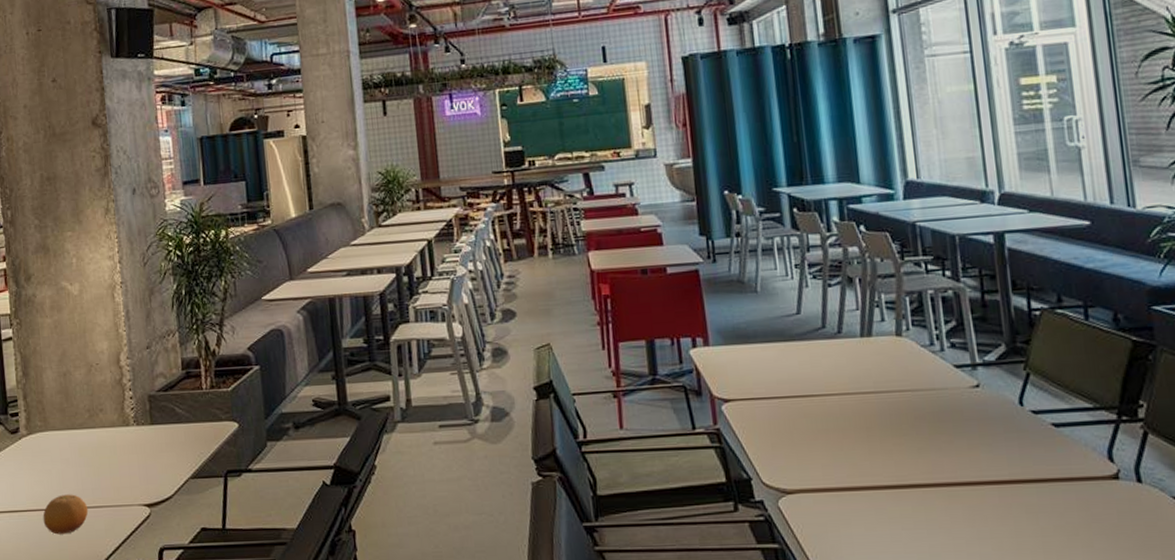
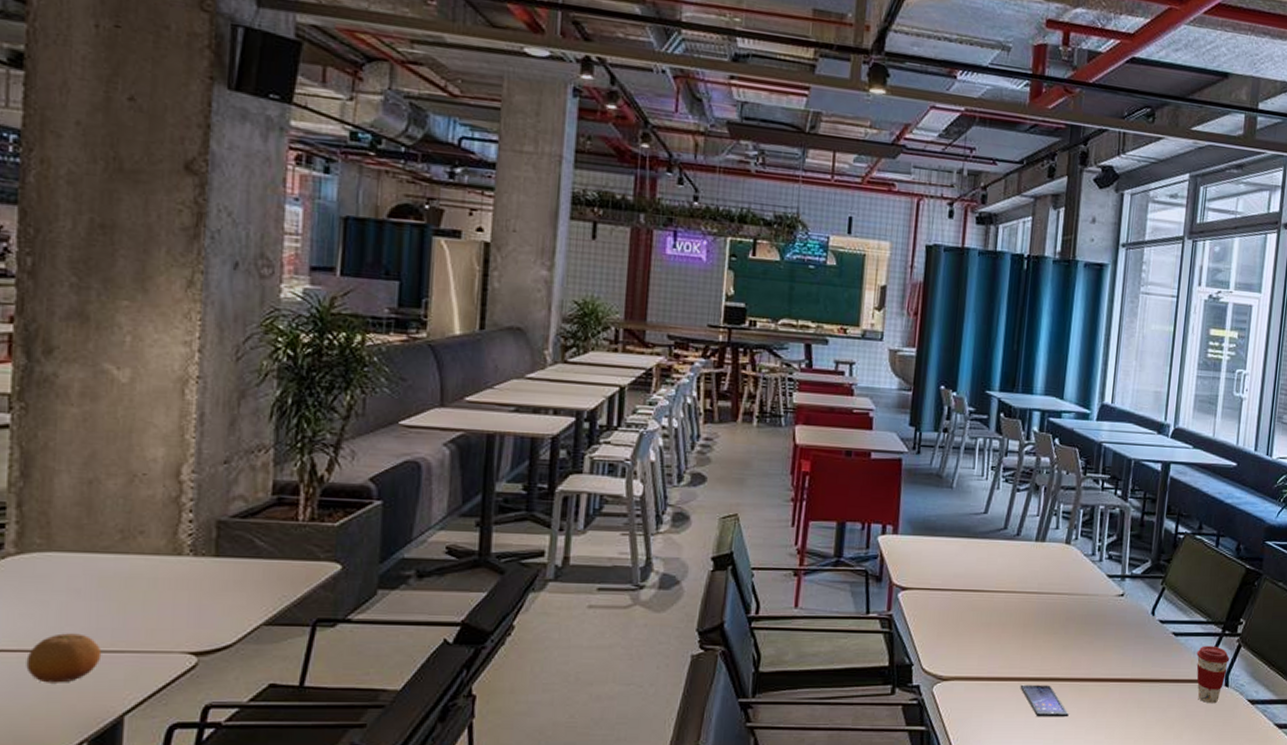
smartphone: none [876,492,942,529] -> present [1020,684,1069,717]
coffee cup: none [1089,435,1136,504] -> present [1196,645,1230,704]

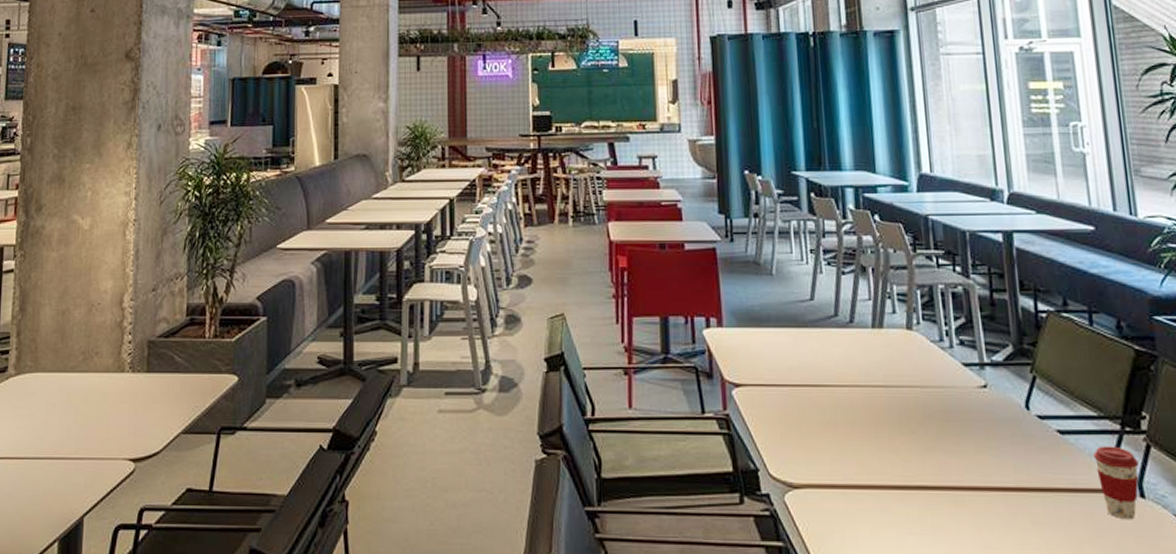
fruit: present [26,633,102,683] -> none [19,442,70,487]
smartphone: present [1020,684,1069,717] -> none [883,493,947,534]

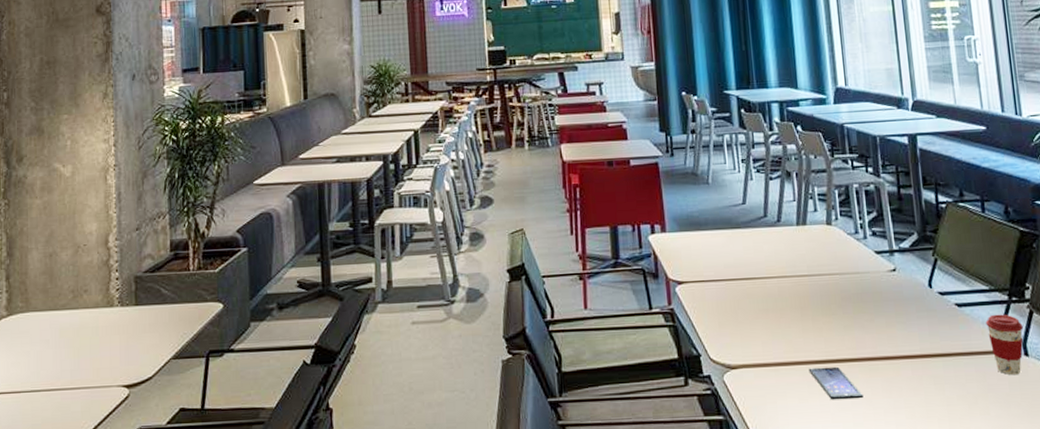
smartphone: none [883,493,947,534] -> present [808,367,864,400]

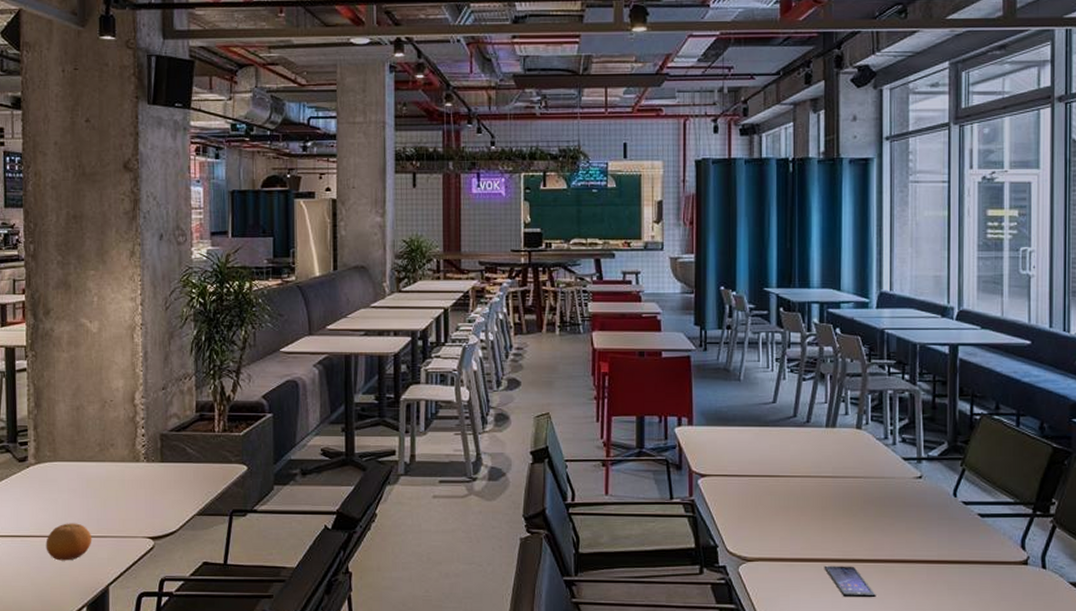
fruit: none [17,376,66,417] -> present [46,523,92,561]
coffee cup: present [985,314,1023,376] -> none [1007,527,1044,586]

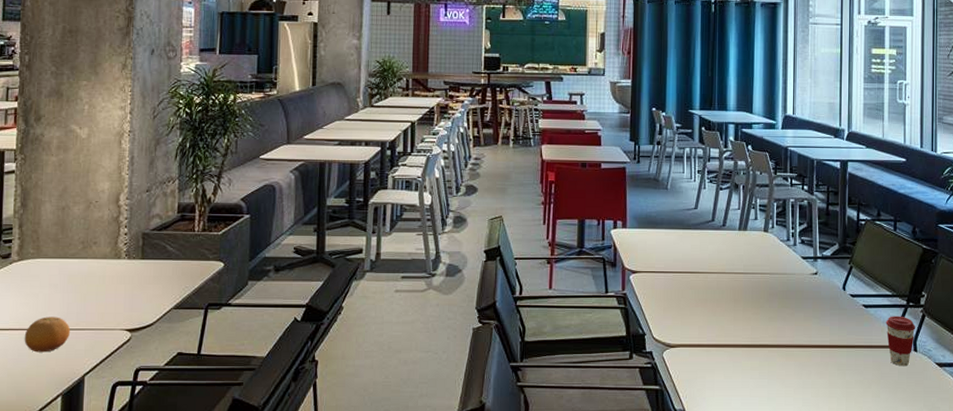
smartphone: present [824,565,876,598] -> none [735,350,778,378]
coffee cup: none [1007,527,1044,586] -> present [886,316,916,367]

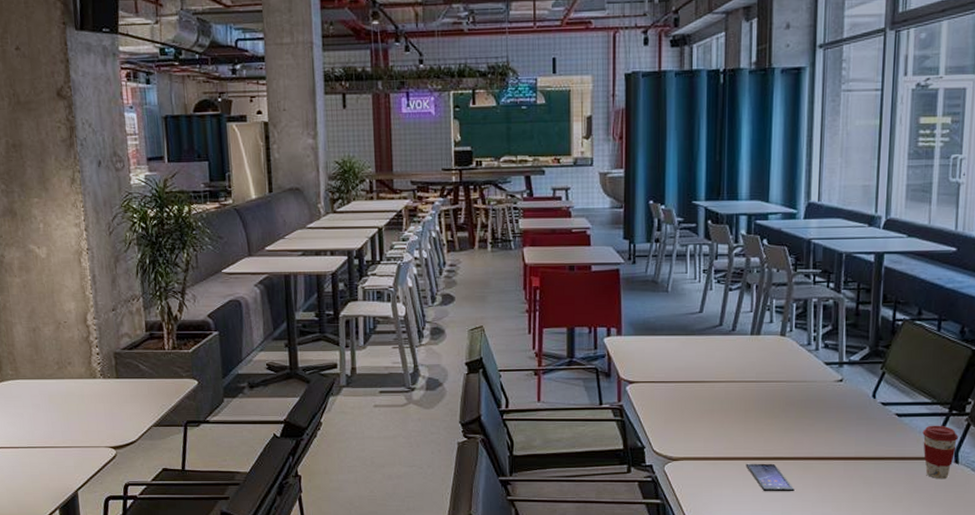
fruit: present [24,316,71,353] -> none [16,435,59,469]
smartphone: none [735,350,778,378] -> present [745,463,795,492]

